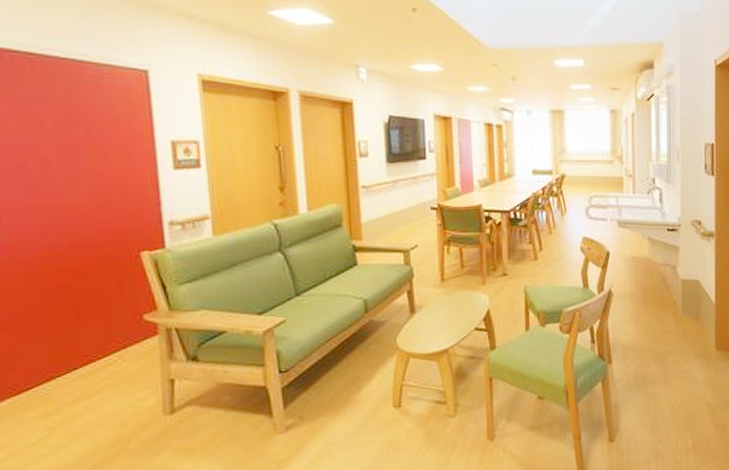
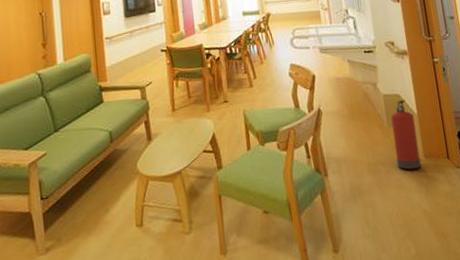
fire extinguisher: none [686,287,711,361] -> present [390,100,421,170]

